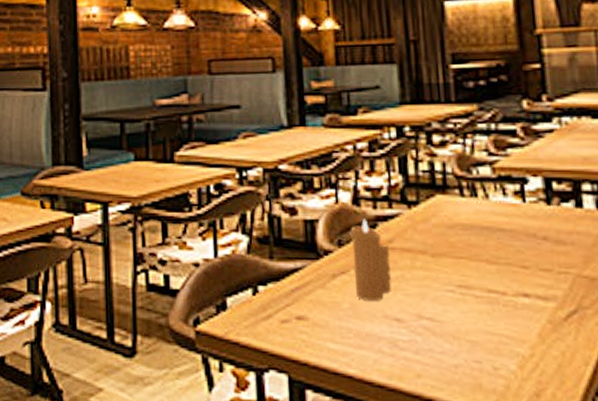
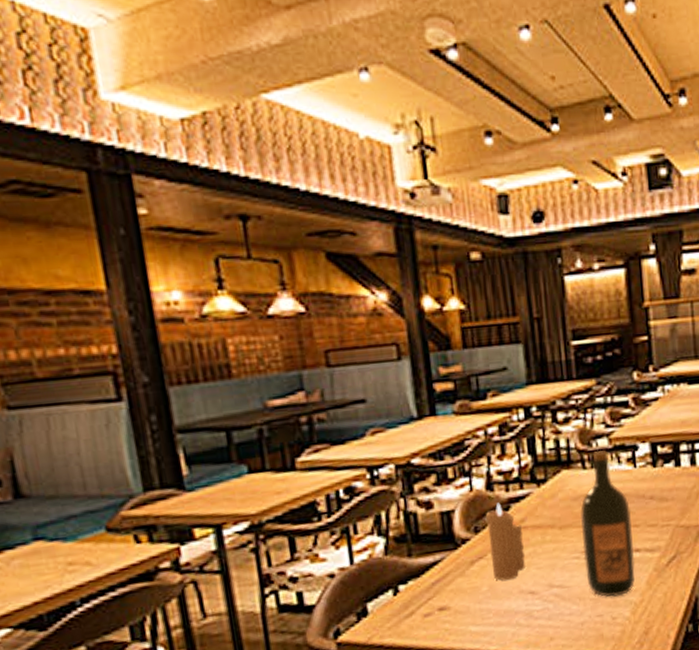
wine bottle: none [456,179,524,344] -> present [580,450,635,597]

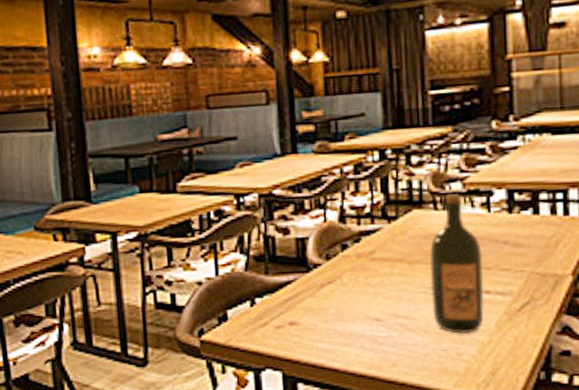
candle: present [486,502,525,581] -> none [338,234,372,305]

